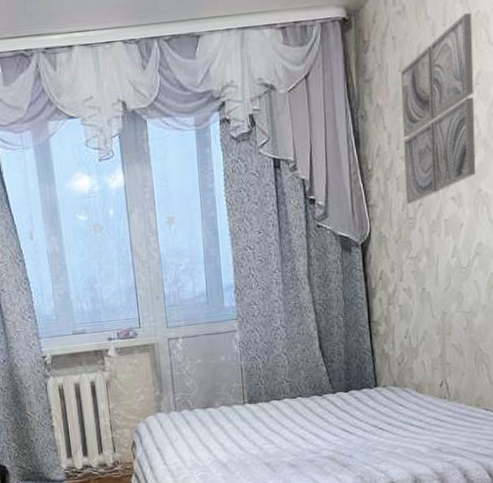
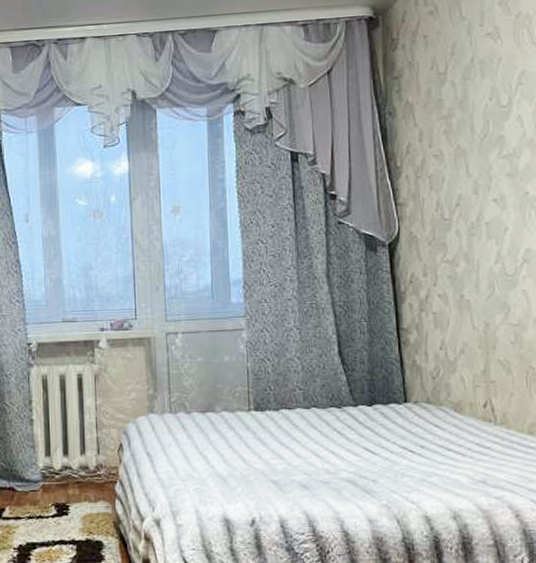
wall art: present [401,13,476,204] -> none [433,14,522,204]

